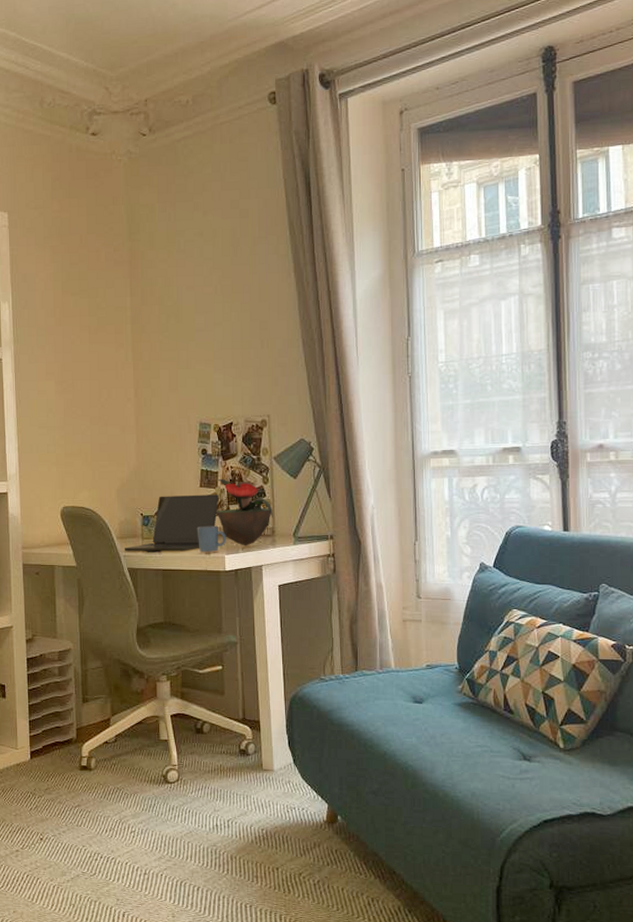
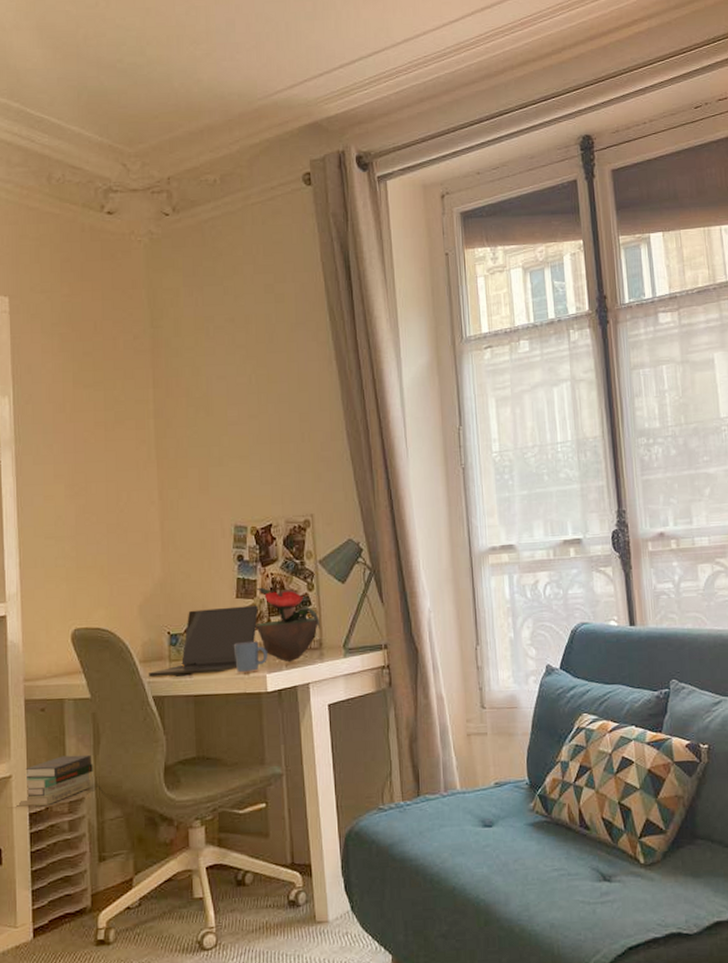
books: none [17,613,78,652] -> present [17,754,93,807]

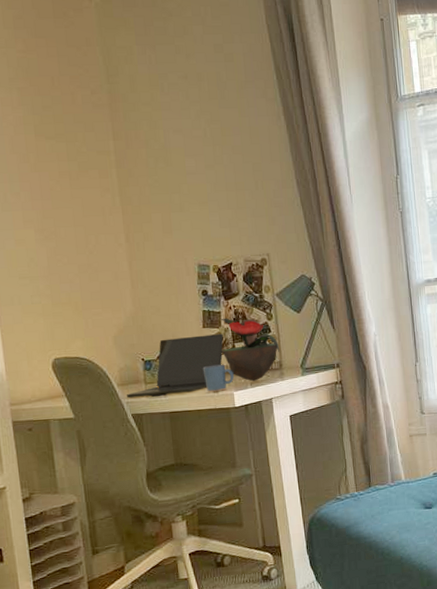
books: present [17,754,93,807] -> none [13,466,82,513]

